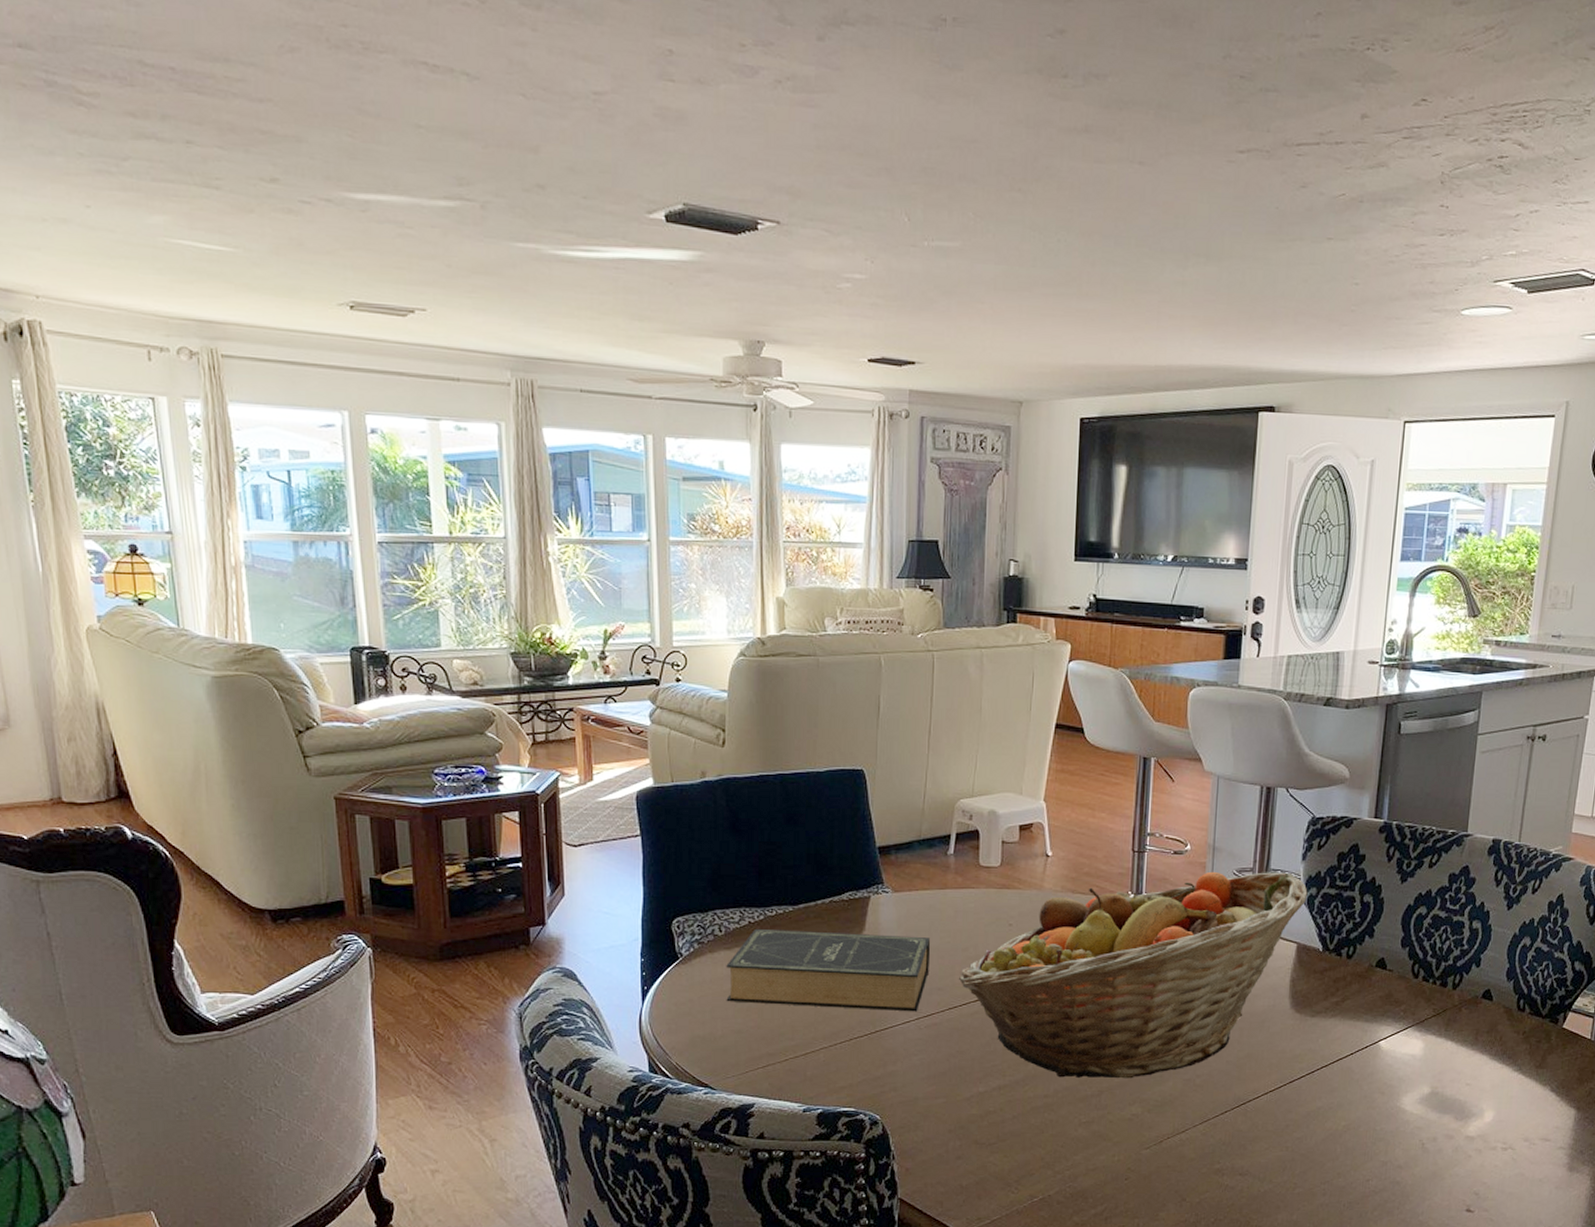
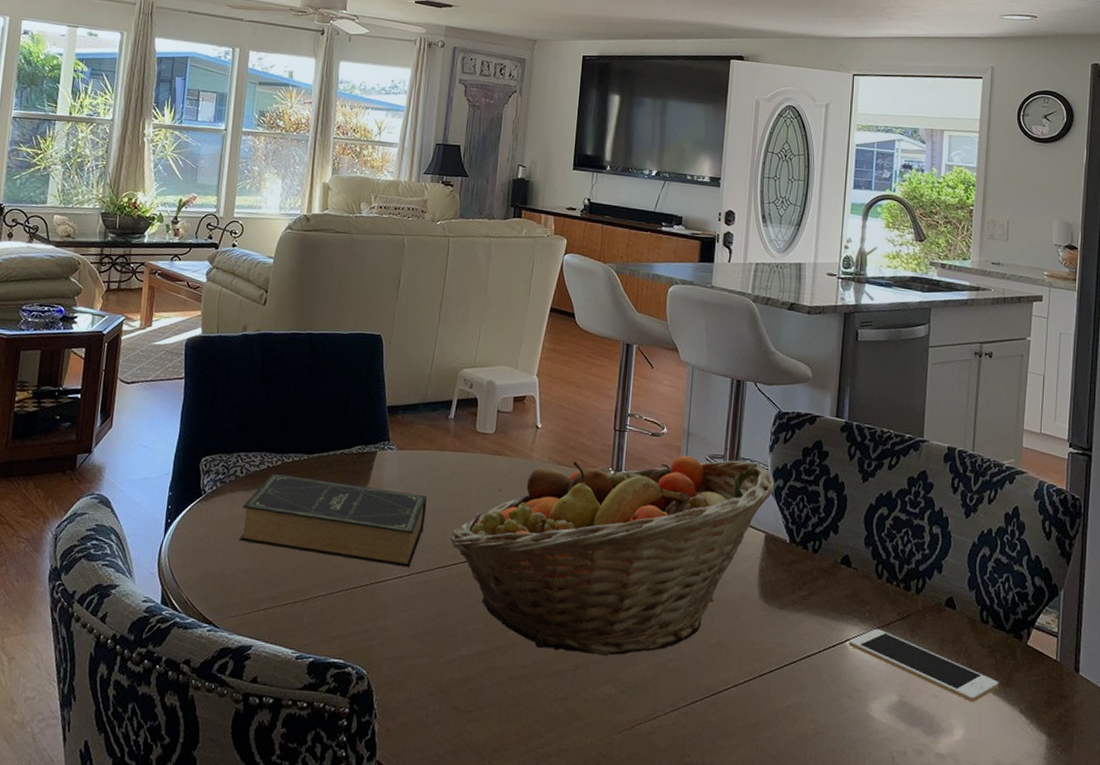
cell phone: none [1382,1026,1532,1087] -> present [849,628,999,703]

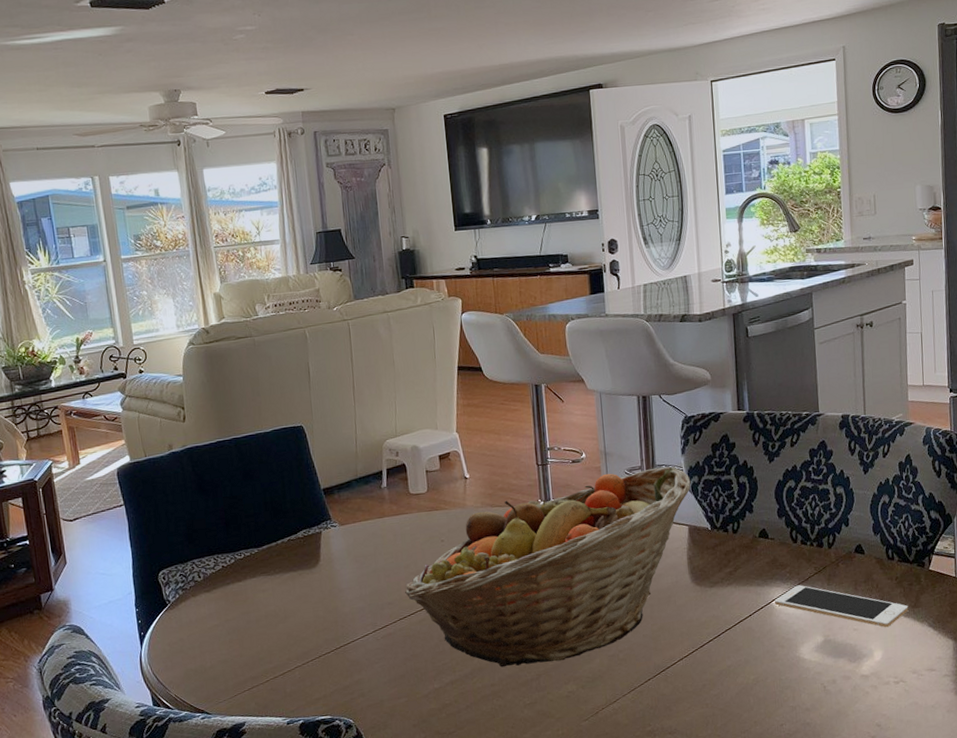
book: present [239,472,427,568] -> none [208,560,379,637]

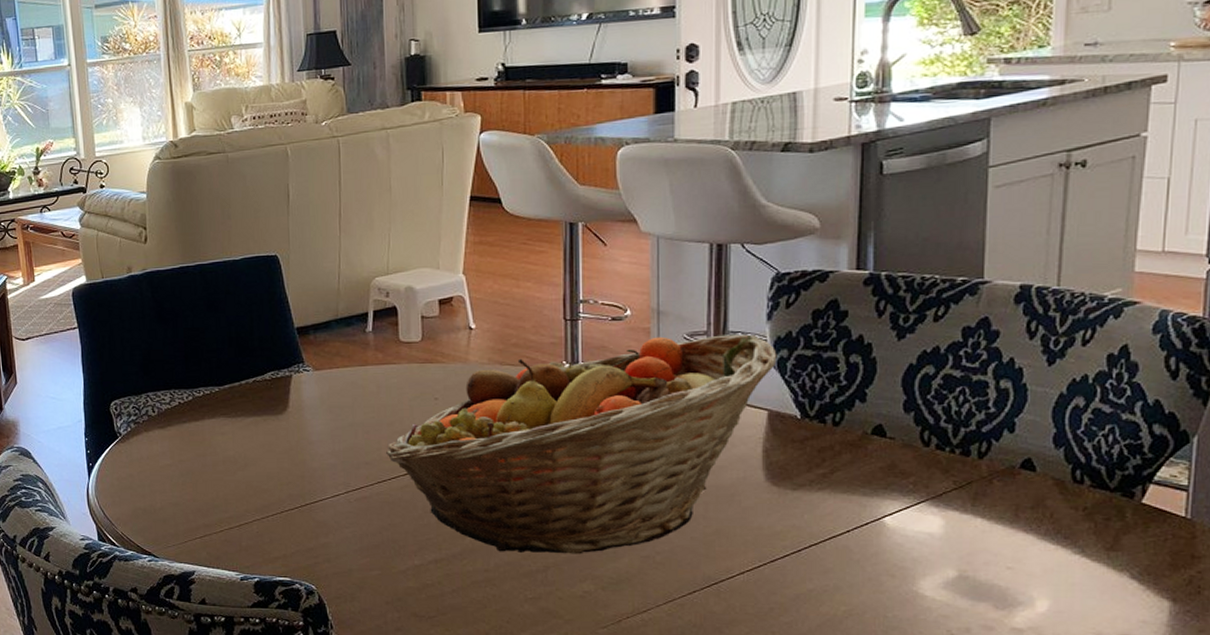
cell phone: present [775,585,909,628] -> none [887,501,1100,572]

